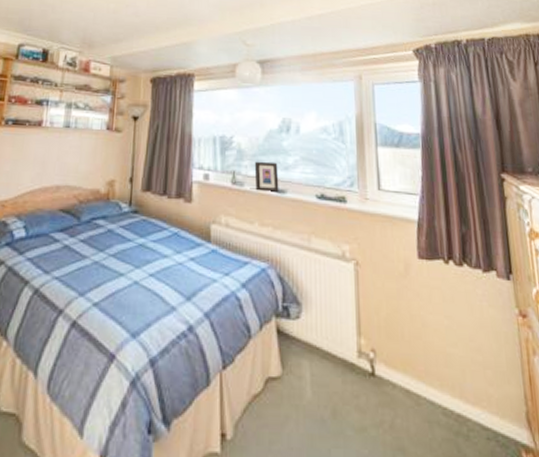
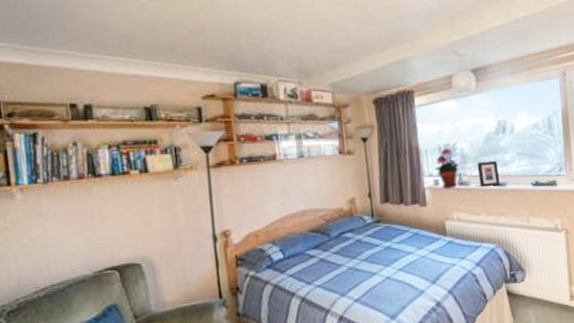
potted plant: none [206,140,234,188] -> present [434,148,459,190]

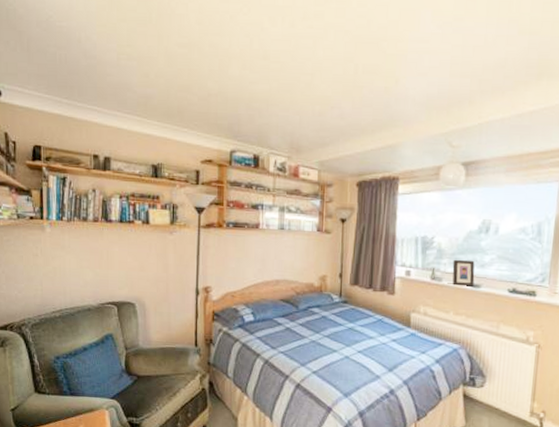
potted plant: present [434,148,459,190] -> none [408,241,434,283]

